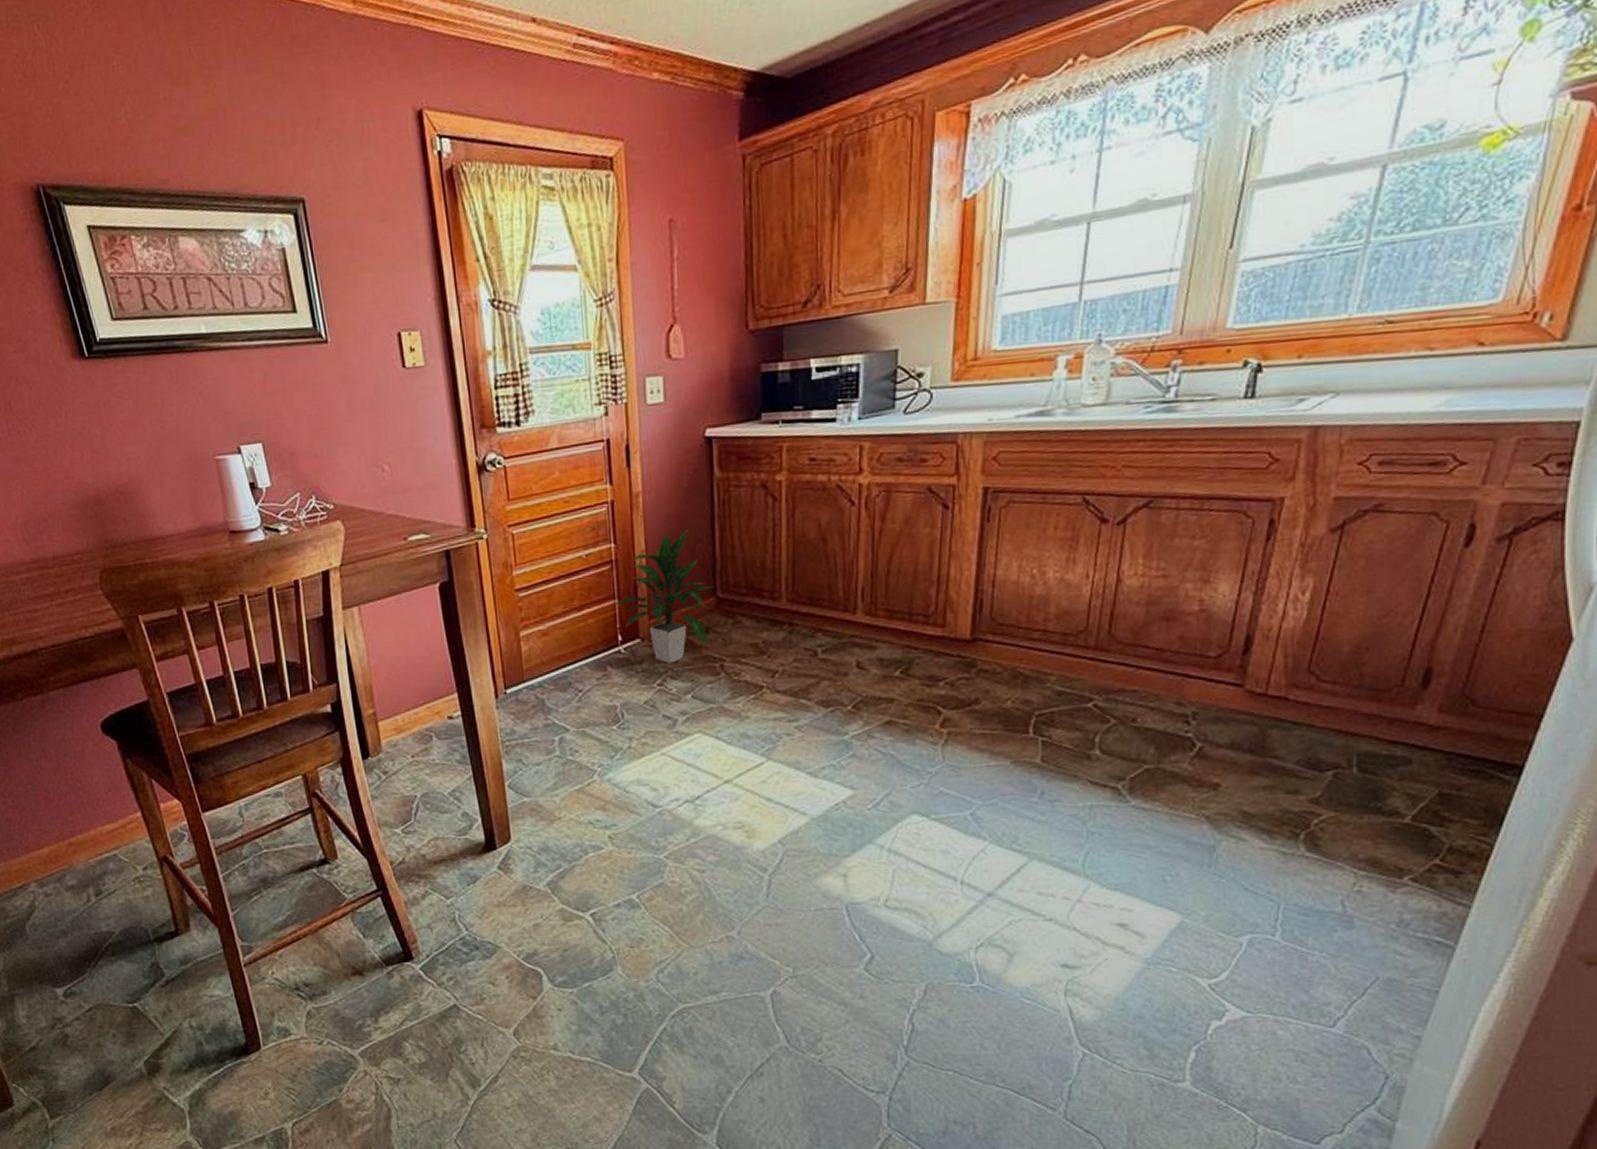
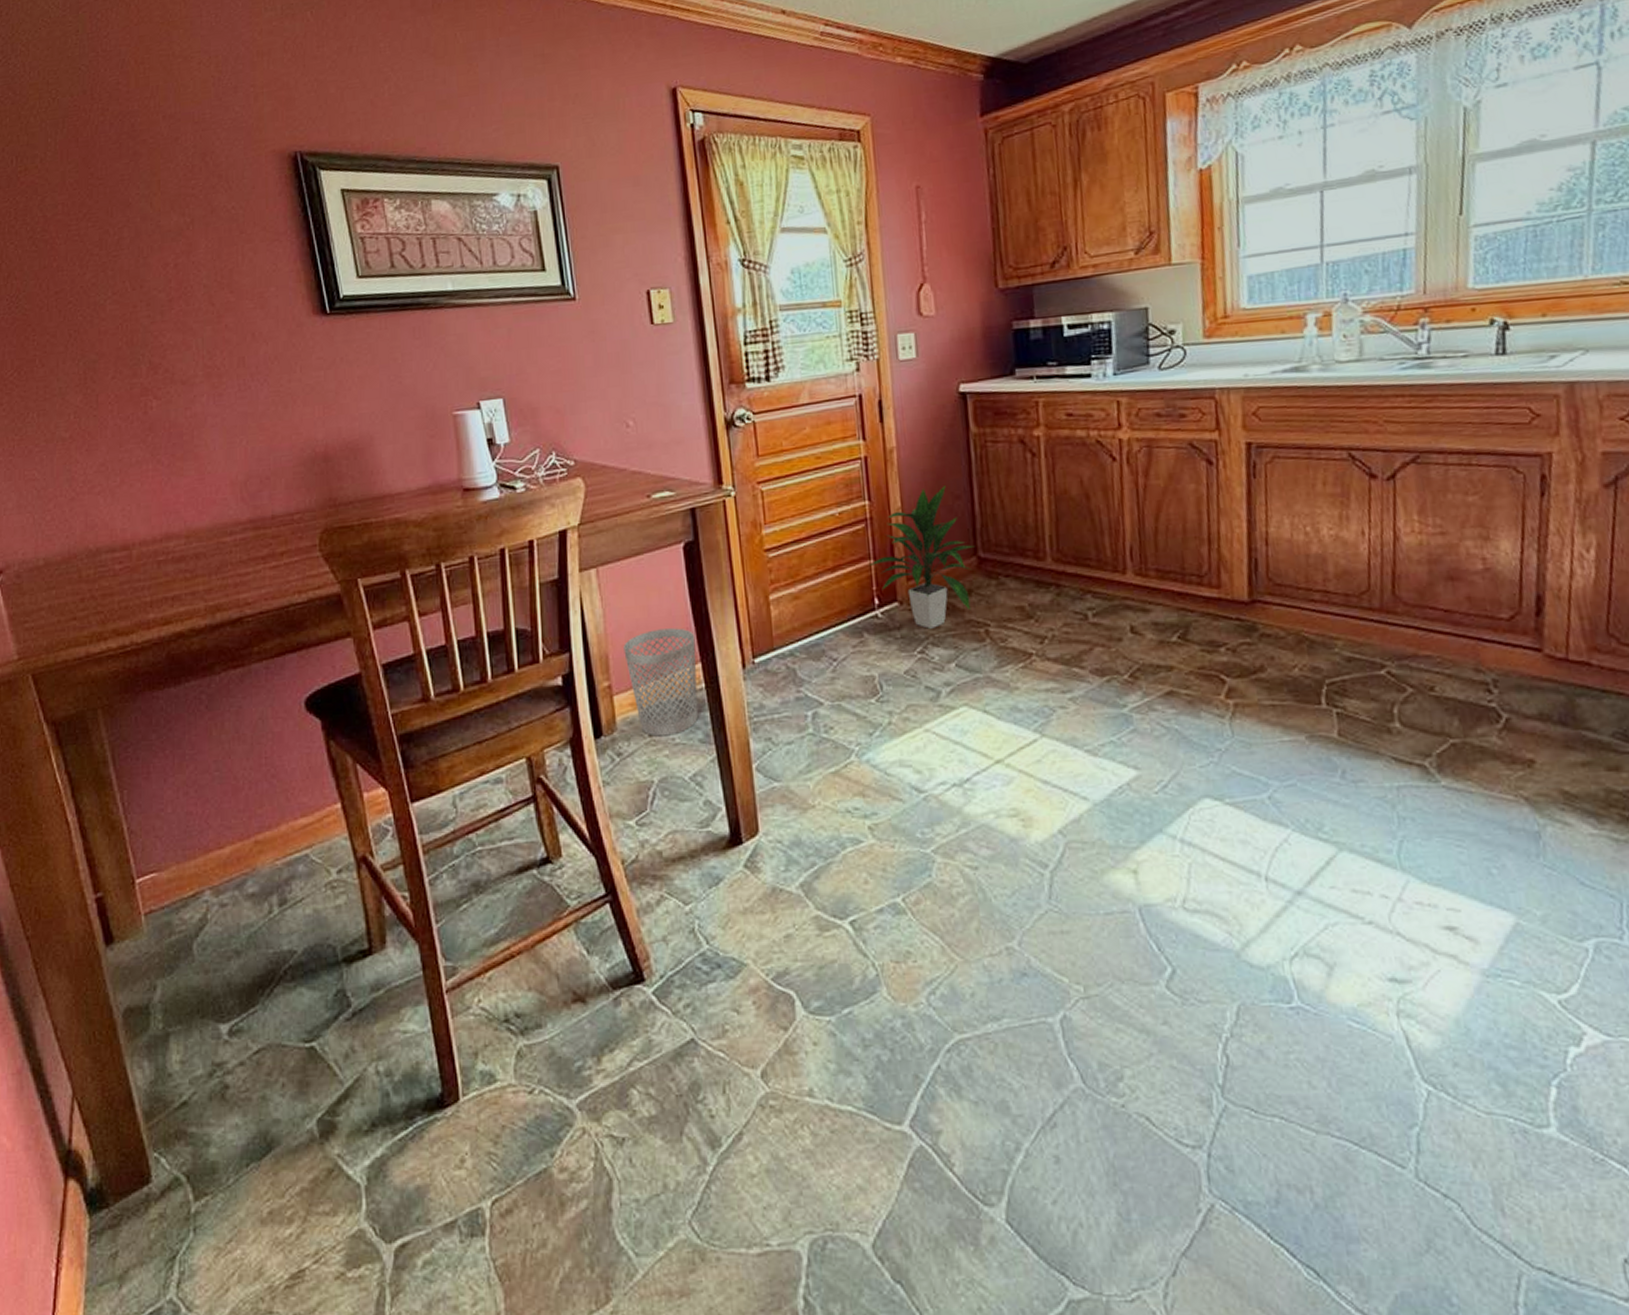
wastebasket: none [386,661,456,758] -> present [623,628,699,737]

